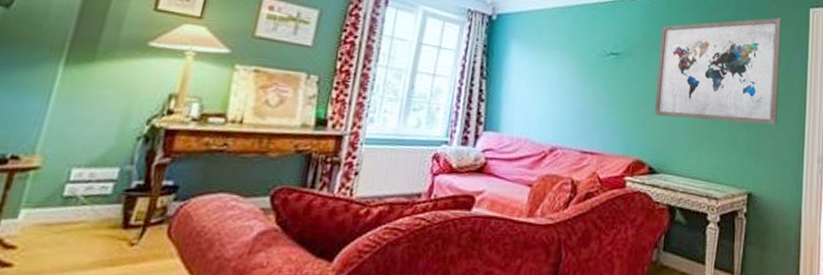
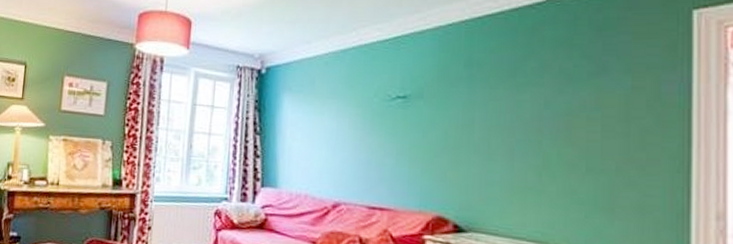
wall art: present [654,17,781,125] -> none [457,29,643,171]

